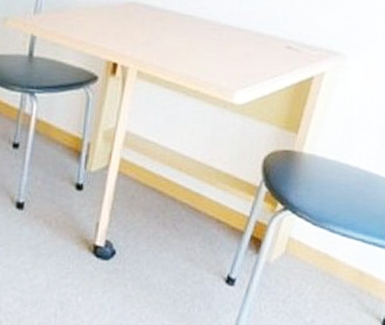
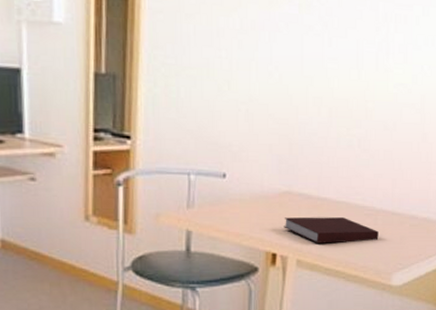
notebook: none [127,27,223,57] -> present [284,217,379,243]

